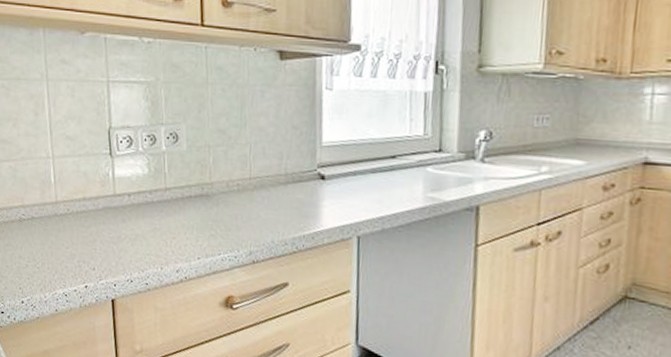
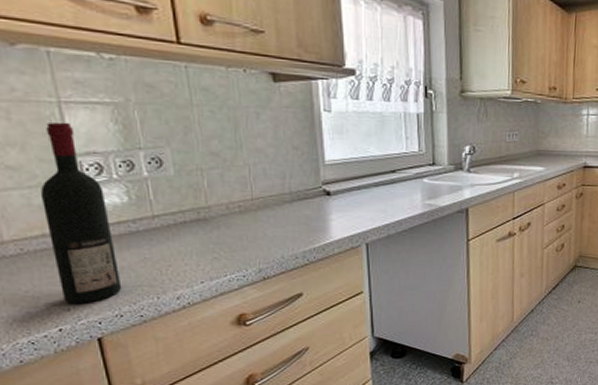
wine bottle: none [86,99,135,265] -> present [40,122,122,304]

